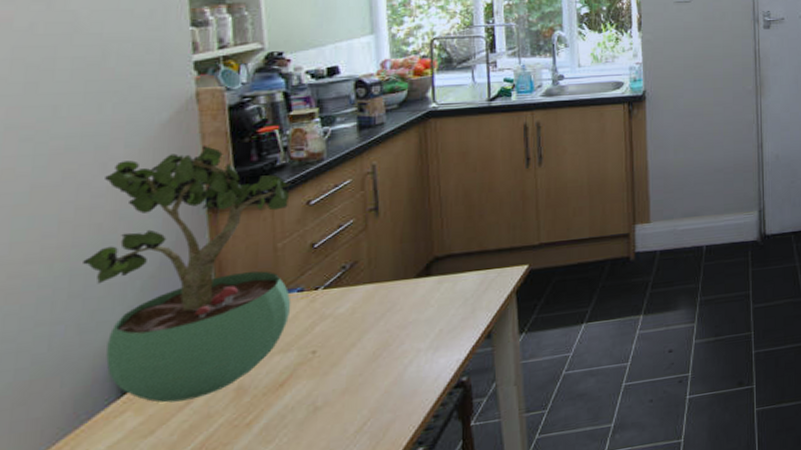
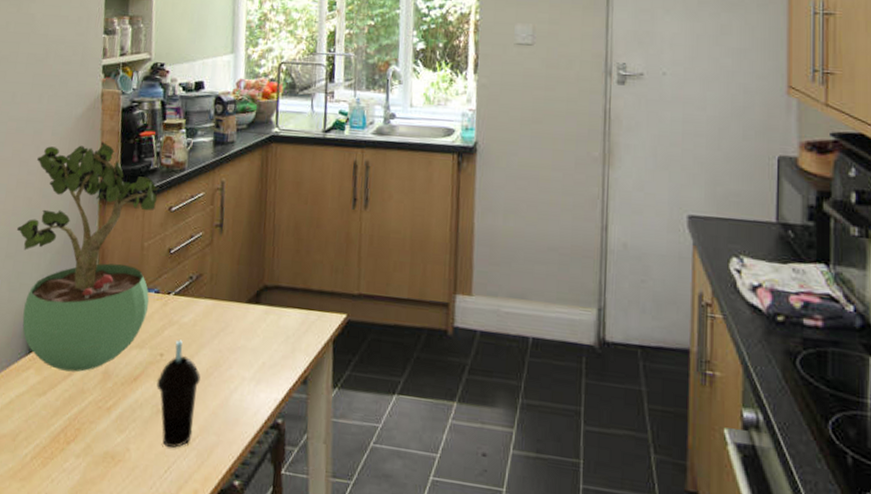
cup: none [311,331,366,441] -> present [156,340,201,448]

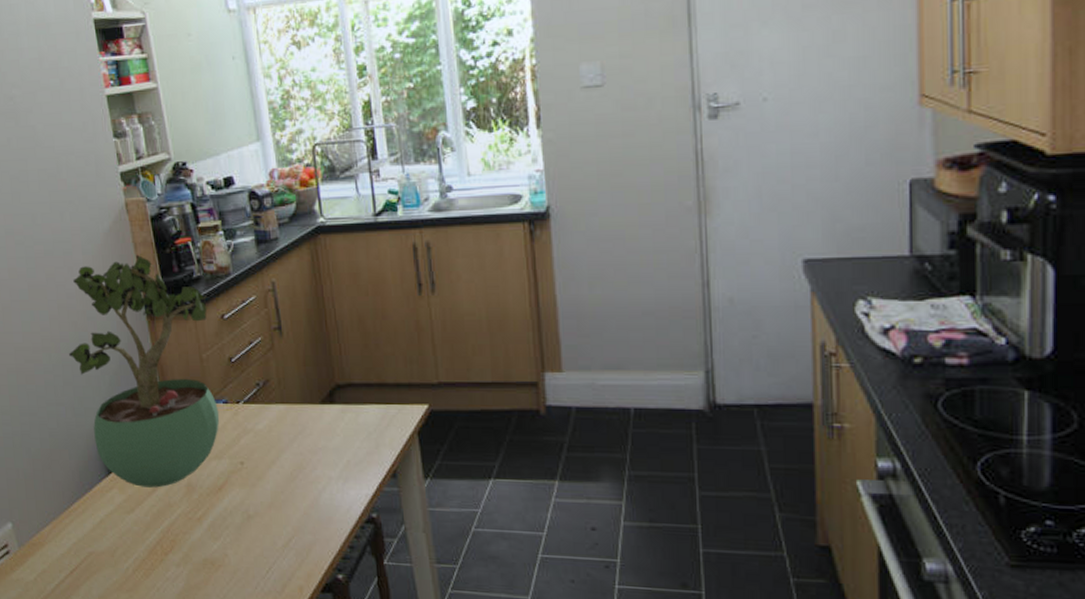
cup: present [156,340,201,448] -> none [242,447,288,550]

